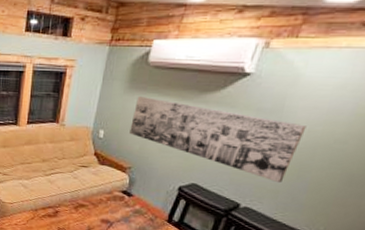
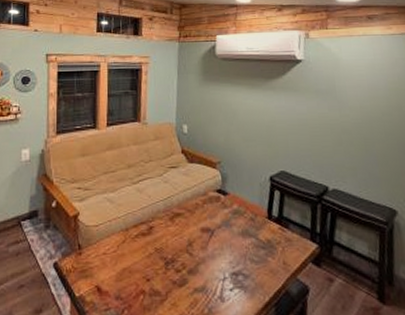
wall art: present [129,95,307,182] -> none [211,87,358,159]

